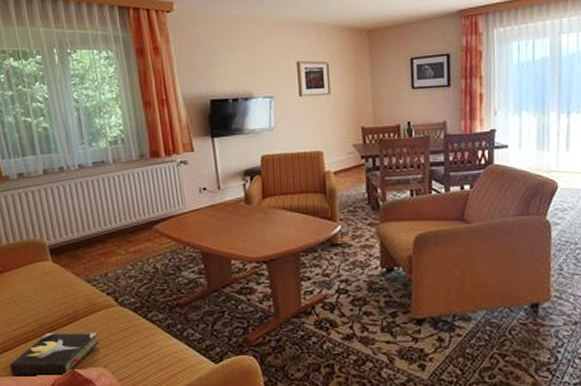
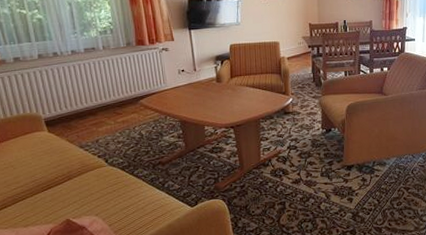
hardback book: present [9,333,99,375] -> none [8,188,92,227]

